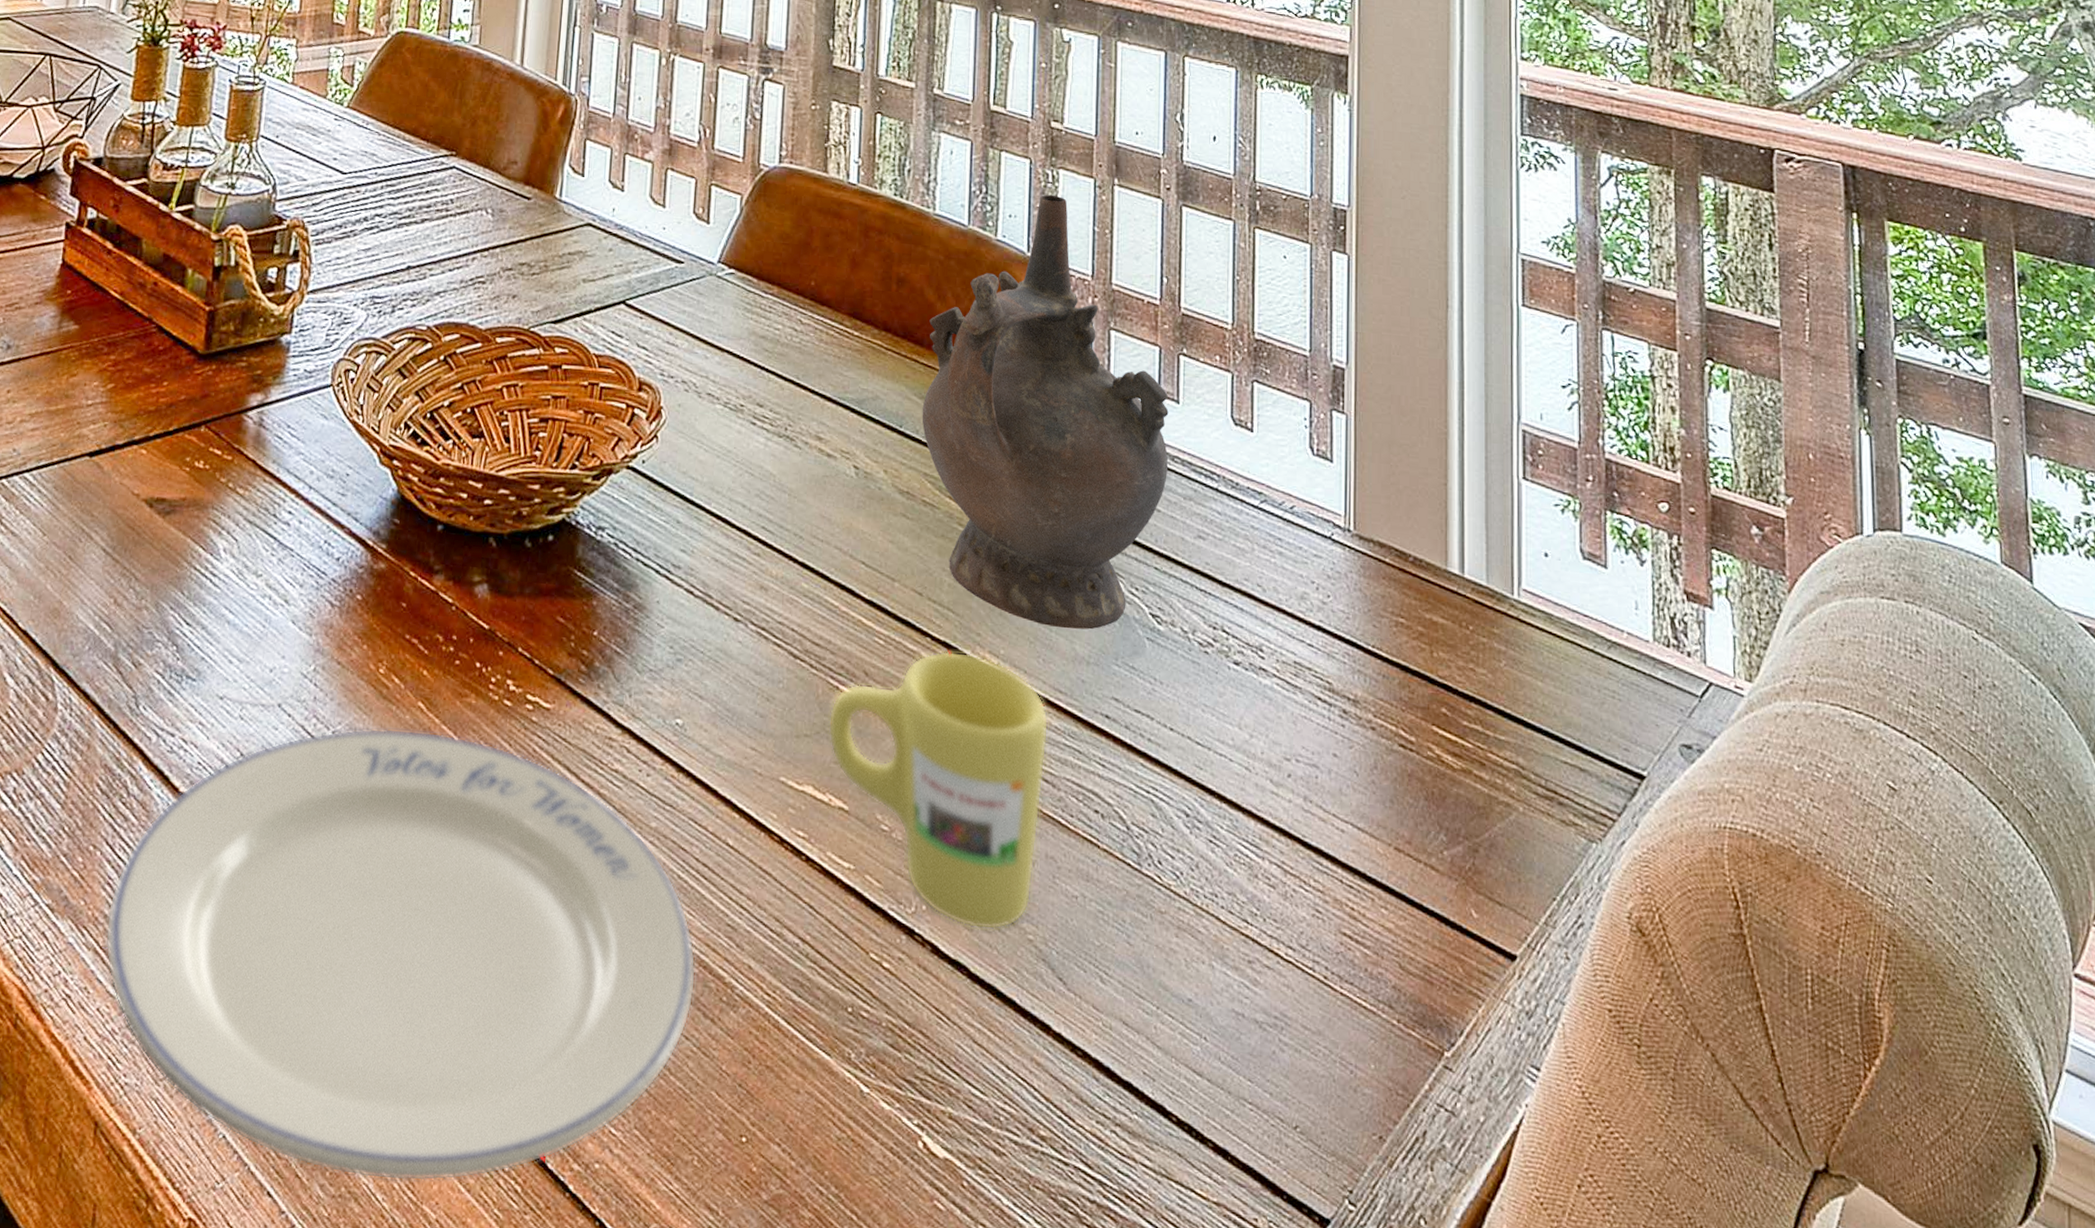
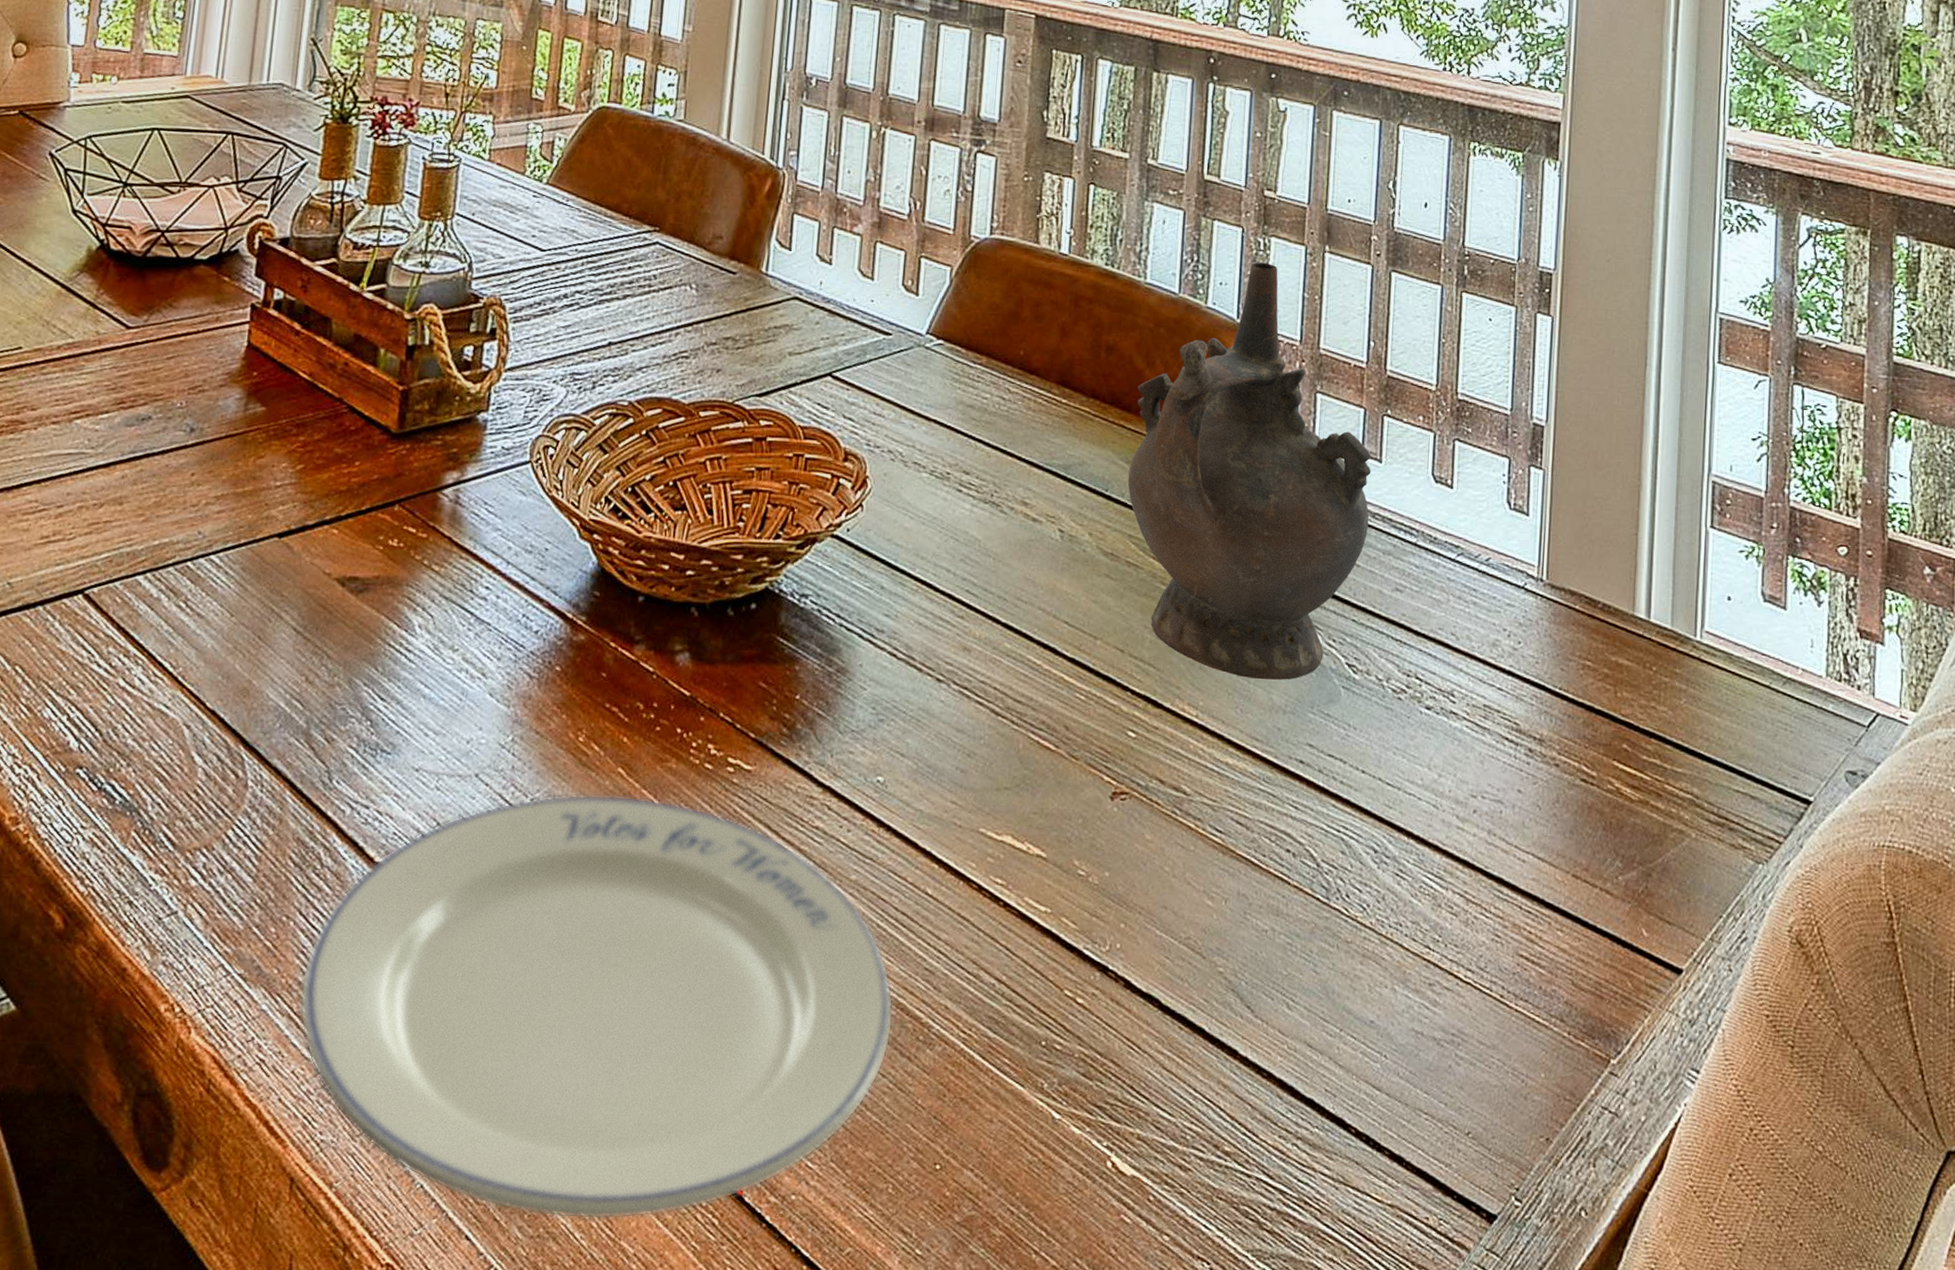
mug: present [828,651,1049,930] -> none [1028,704,1245,965]

